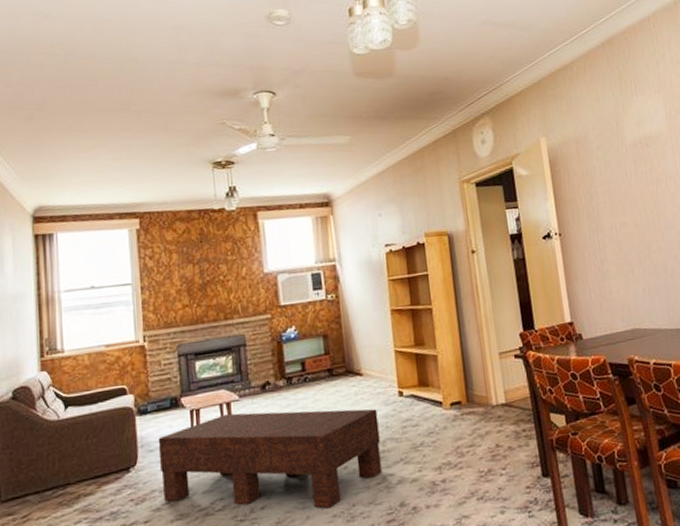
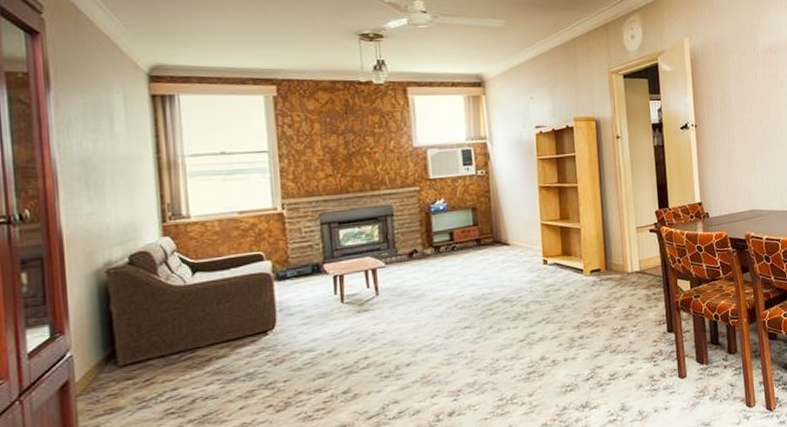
coffee table: present [158,409,382,509] -> none [298,275,525,364]

